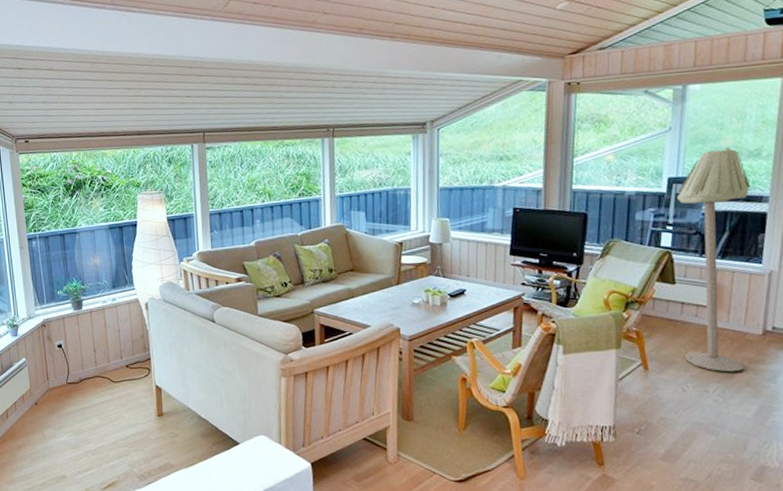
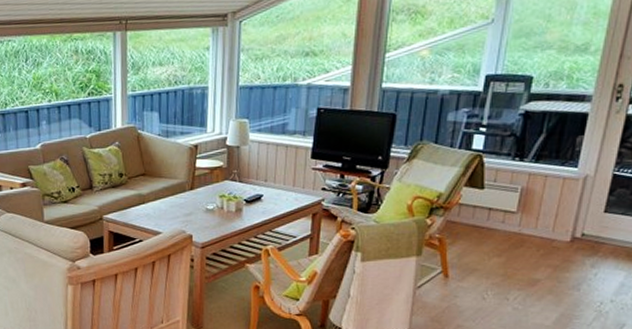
floor lamp: present [677,147,750,372] -> none [488,41,574,280]

